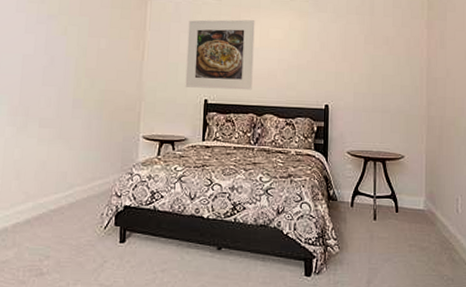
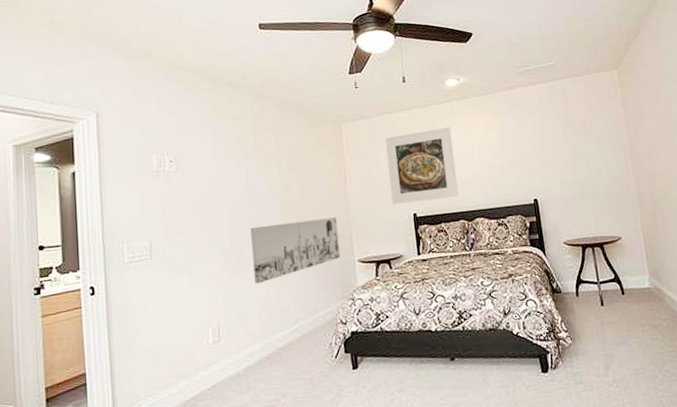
wall art: none [37,86,128,144] -> present [250,217,341,284]

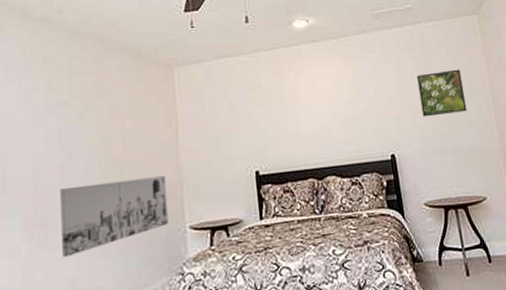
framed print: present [385,127,459,205] -> none [224,73,308,161]
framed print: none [558,121,606,166] -> present [416,69,467,117]

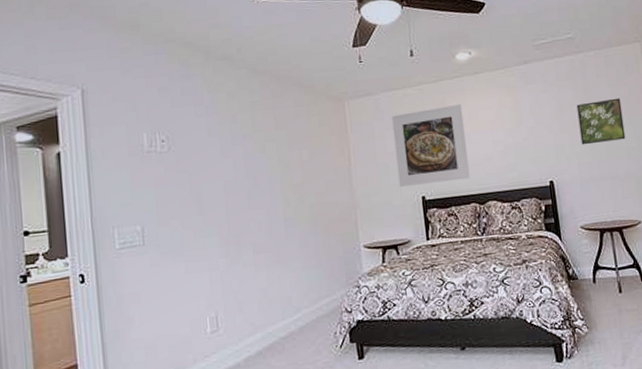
wall art: present [60,176,169,258] -> none [249,200,345,271]
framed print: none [224,73,308,161] -> present [391,104,470,187]

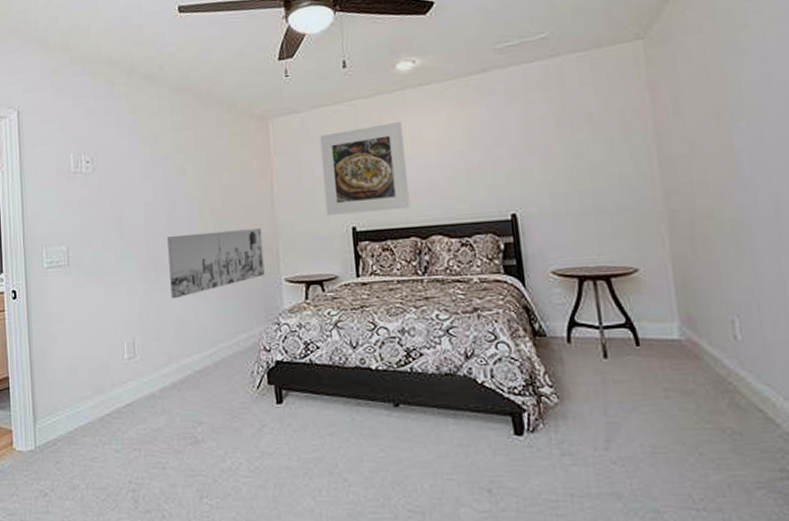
wall art: none [249,200,345,271] -> present [167,228,265,299]
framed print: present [576,98,626,145] -> none [550,111,619,171]

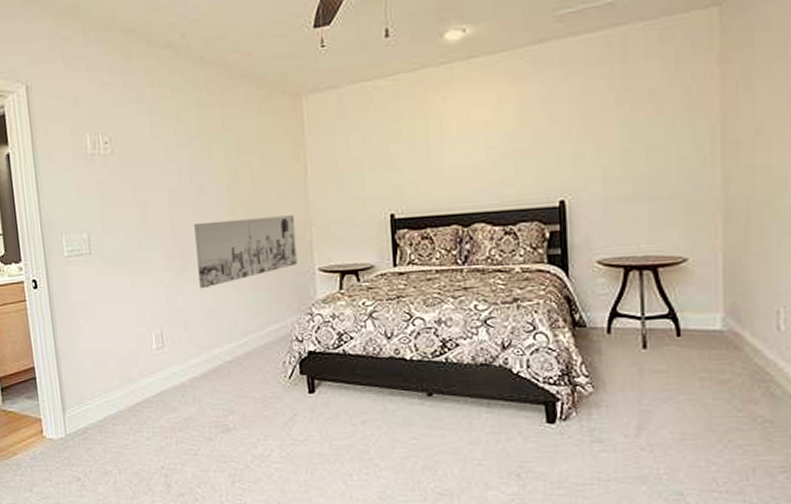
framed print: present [319,122,410,216] -> none [358,99,453,202]

